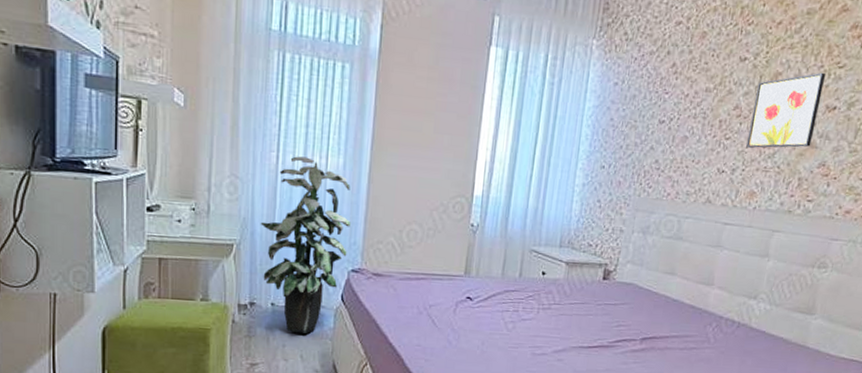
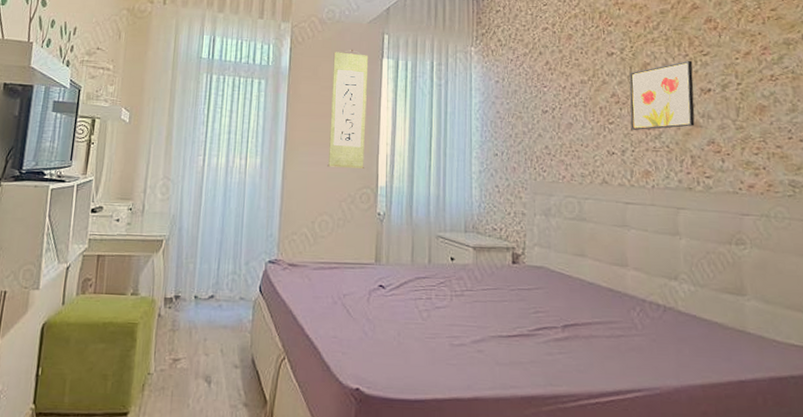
indoor plant: present [260,156,351,333] -> none [187,158,267,326]
wall scroll: none [419,31,474,175] -> present [327,49,369,168]

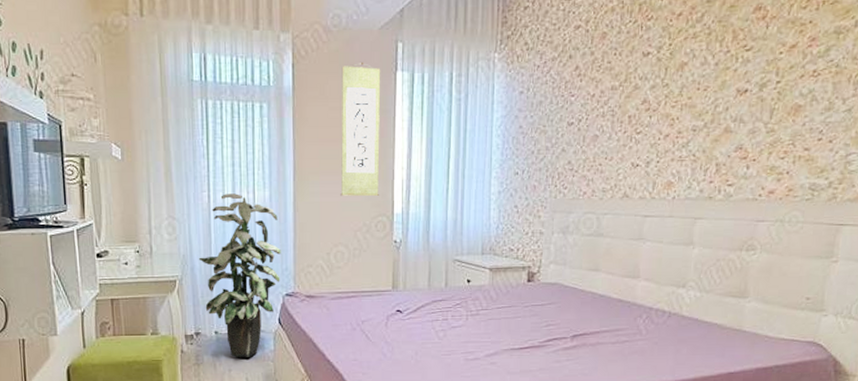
indoor plant: none [187,158,267,326] -> present [198,193,281,357]
wall art: present [629,60,695,130] -> none [659,57,734,139]

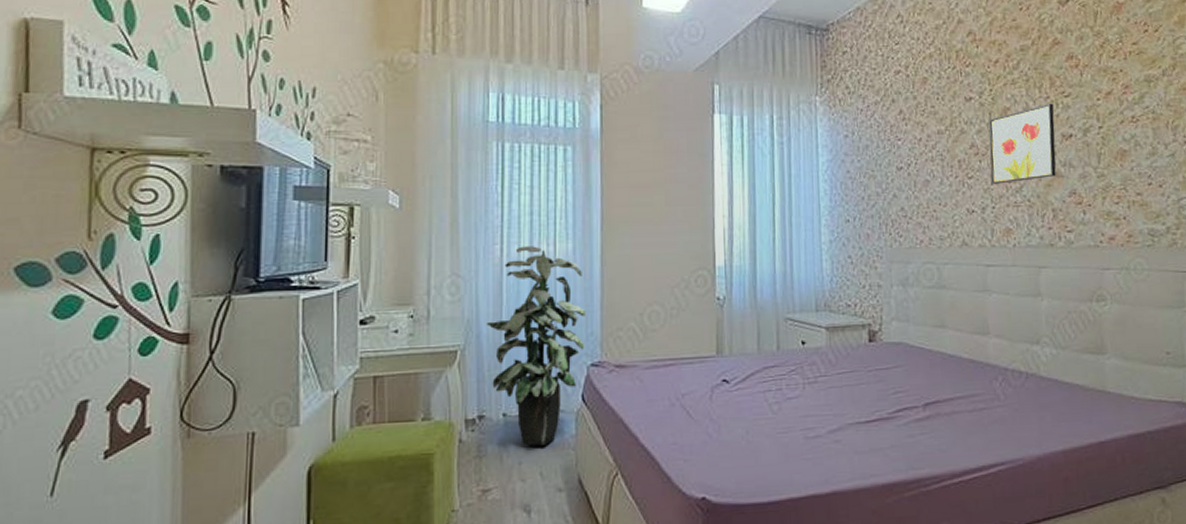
wall scroll: present [340,61,381,196] -> none [654,103,699,248]
wall art: none [659,57,734,139] -> present [988,103,1056,184]

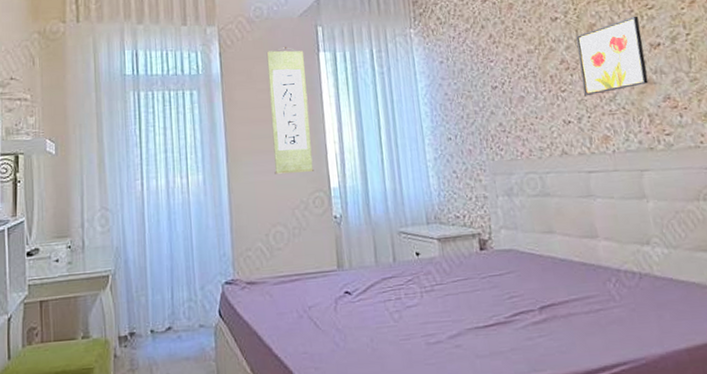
indoor plant: present [486,246,586,446] -> none [132,179,219,359]
wall scroll: none [654,103,699,248] -> present [266,46,315,174]

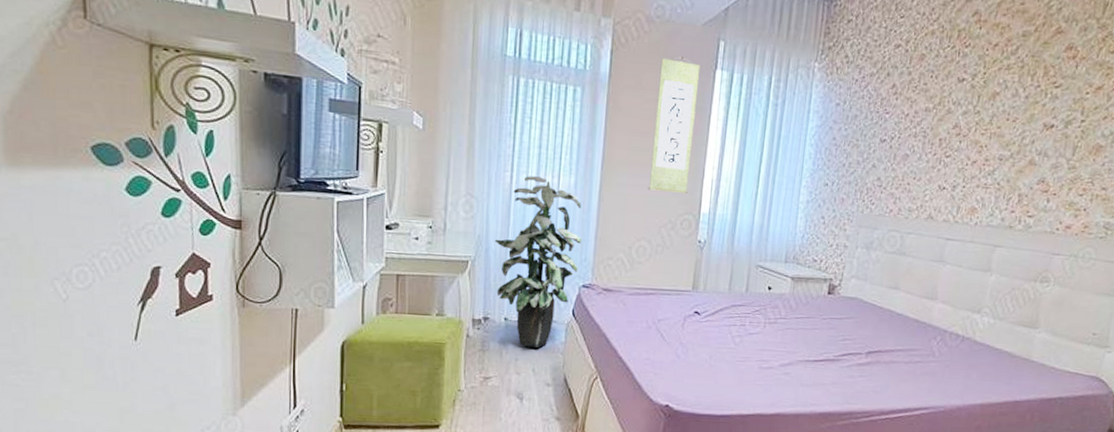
indoor plant: none [132,179,219,359] -> present [494,176,582,347]
wall art: present [576,16,649,95] -> none [966,92,1043,166]

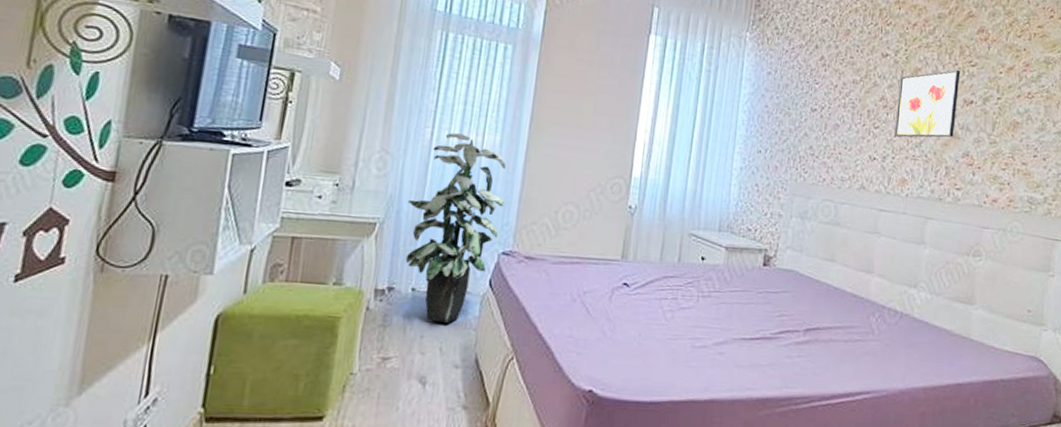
wall scroll: present [648,56,701,193] -> none [577,19,635,156]
wall art: none [966,92,1043,166] -> present [894,69,961,138]

